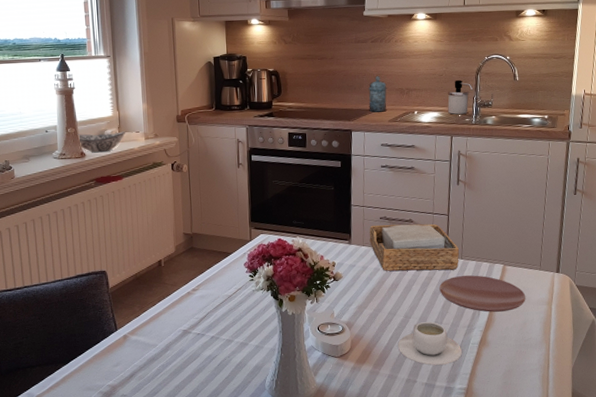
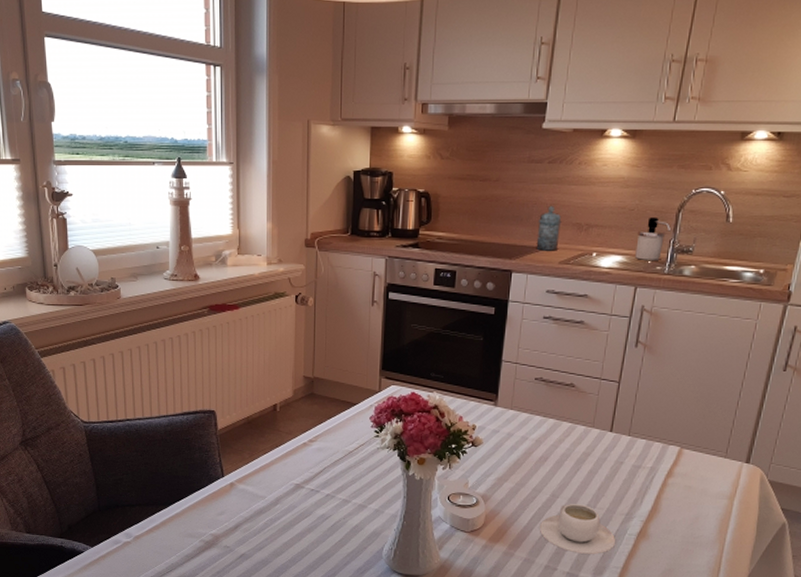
decorative bowl: present [77,131,126,153] -> none [191,253,246,276]
napkin holder: present [369,224,459,271] -> none [519,386,627,448]
plate: present [439,275,526,312] -> none [597,455,703,502]

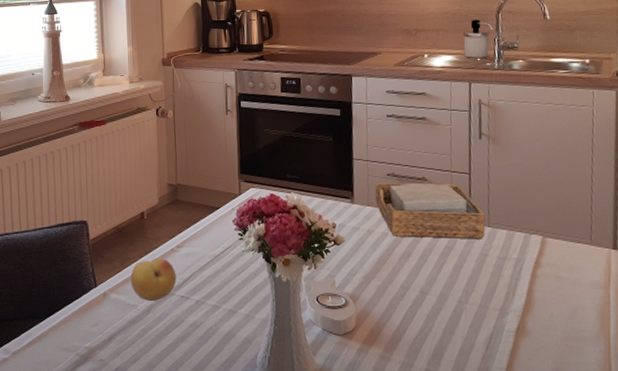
fruit: none [259,450,307,494] -> present [130,257,177,302]
napkin holder: none [519,386,627,448] -> present [374,182,486,240]
canister: present [536,205,562,251] -> none [370,15,392,56]
teacup: present [539,504,616,554] -> none [412,300,495,355]

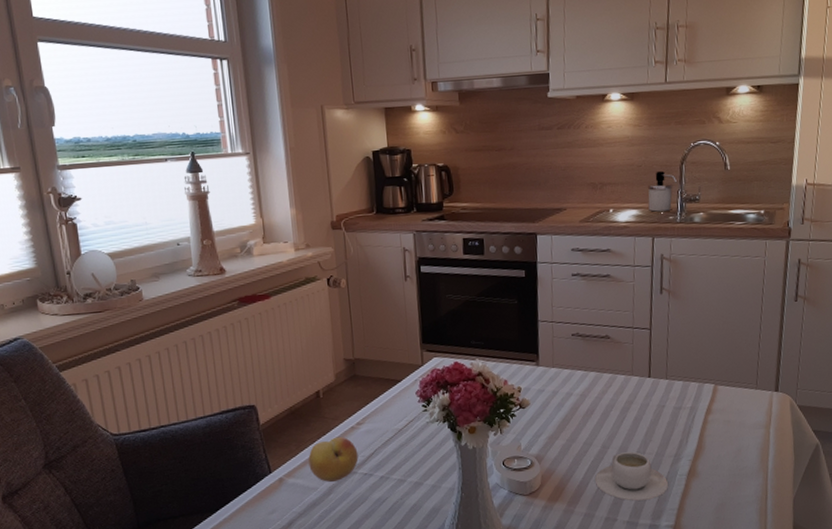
napkin holder: present [374,182,486,240] -> none [559,339,664,396]
teacup: none [412,300,495,355] -> present [594,452,669,501]

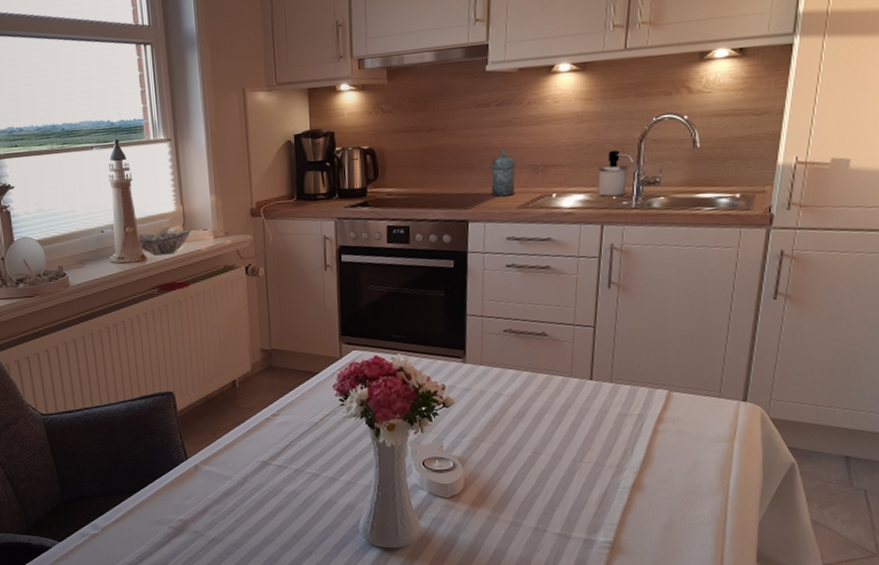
decorative bowl: none [215,242,272,268] -> present [136,229,192,256]
fruit: present [308,436,359,483] -> none [223,427,273,473]
canister: none [555,168,577,212] -> present [491,149,516,197]
teacup: present [594,452,669,501] -> none [523,459,609,512]

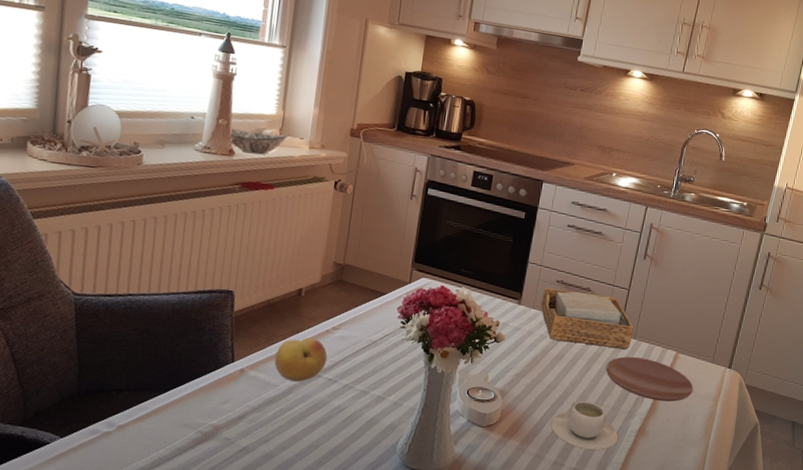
fruit: none [223,427,273,473] -> present [274,337,328,383]
napkin holder: none [489,338,608,397] -> present [540,287,634,350]
canister: present [491,149,516,197] -> none [565,127,589,168]
teacup: none [523,459,609,512] -> present [550,401,619,451]
plate: none [580,403,698,450] -> present [605,356,694,402]
soap dispenser: present [598,150,635,197] -> none [647,149,678,186]

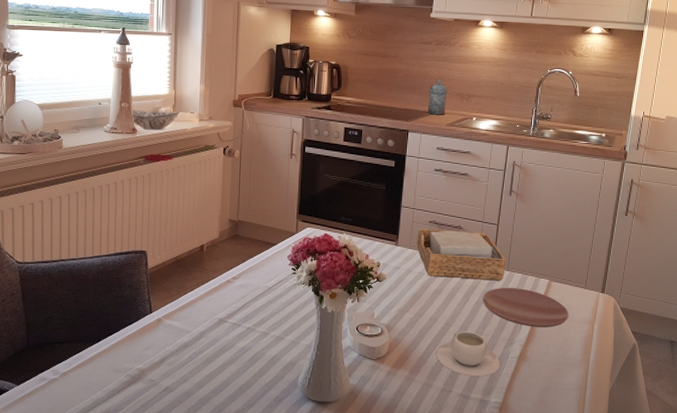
fruit: present [274,337,328,383] -> none [186,287,230,328]
canister: none [565,127,589,168] -> present [427,78,448,115]

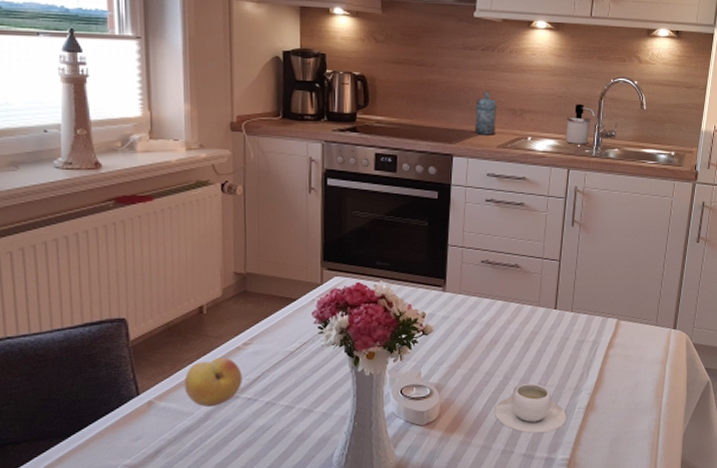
decorative bowl: present [131,109,181,130] -> none [90,137,160,164]
fruit: none [186,287,230,328] -> present [184,357,243,407]
napkin holder: present [416,228,505,281] -> none [467,269,569,325]
plate: present [483,288,569,327] -> none [545,330,639,373]
soap dispenser: none [506,91,534,125] -> present [566,104,596,144]

